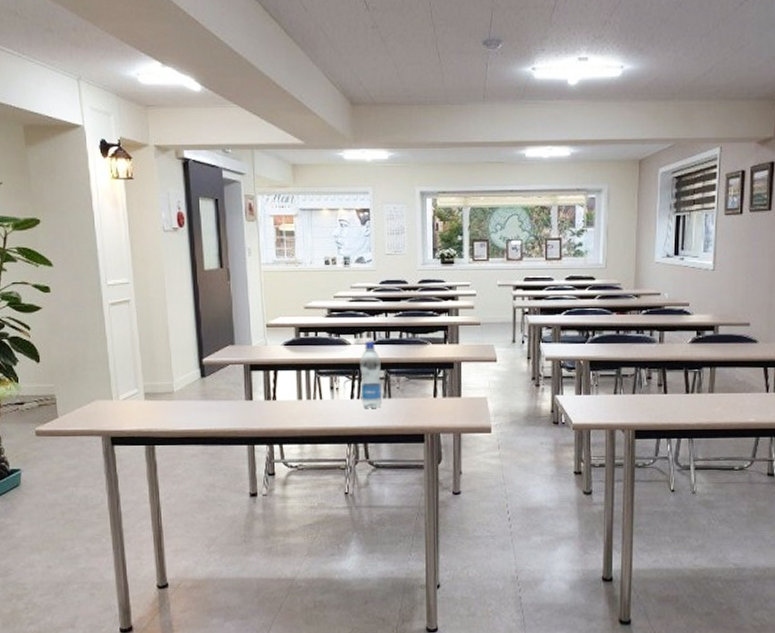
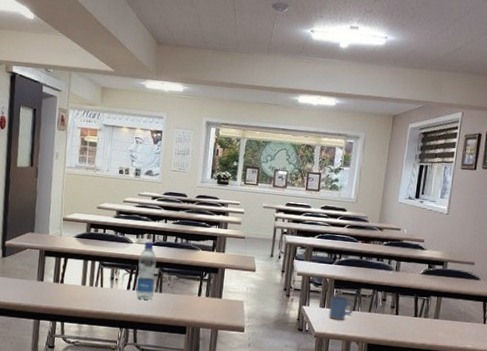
mug: none [585,378,615,407] -> present [328,295,354,320]

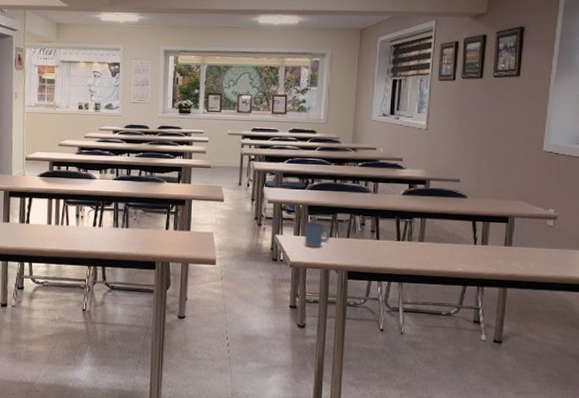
bottle: present [135,241,157,301] -> none [102,176,121,237]

